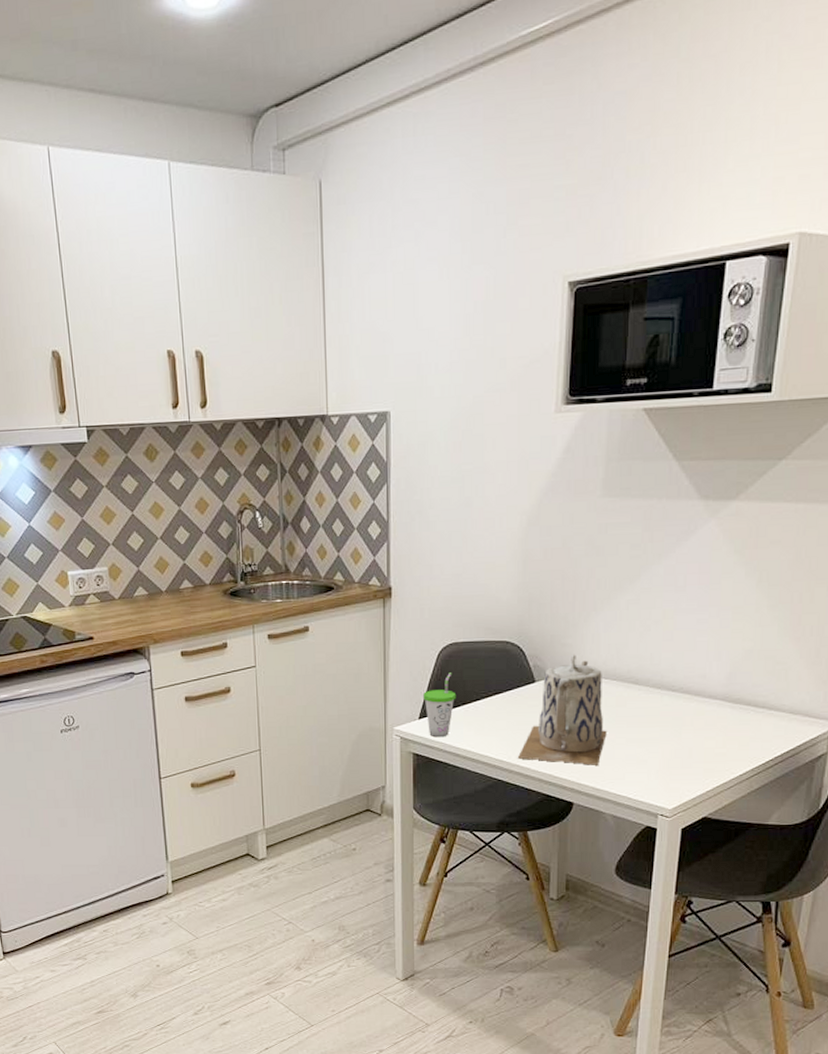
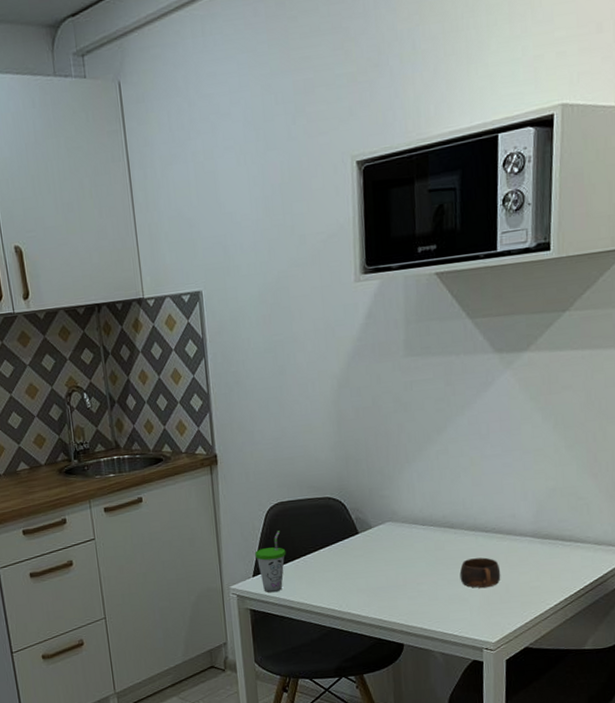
teapot: present [518,654,607,765] -> none [349,504,429,608]
cup: none [640,718,685,750] -> present [459,557,501,588]

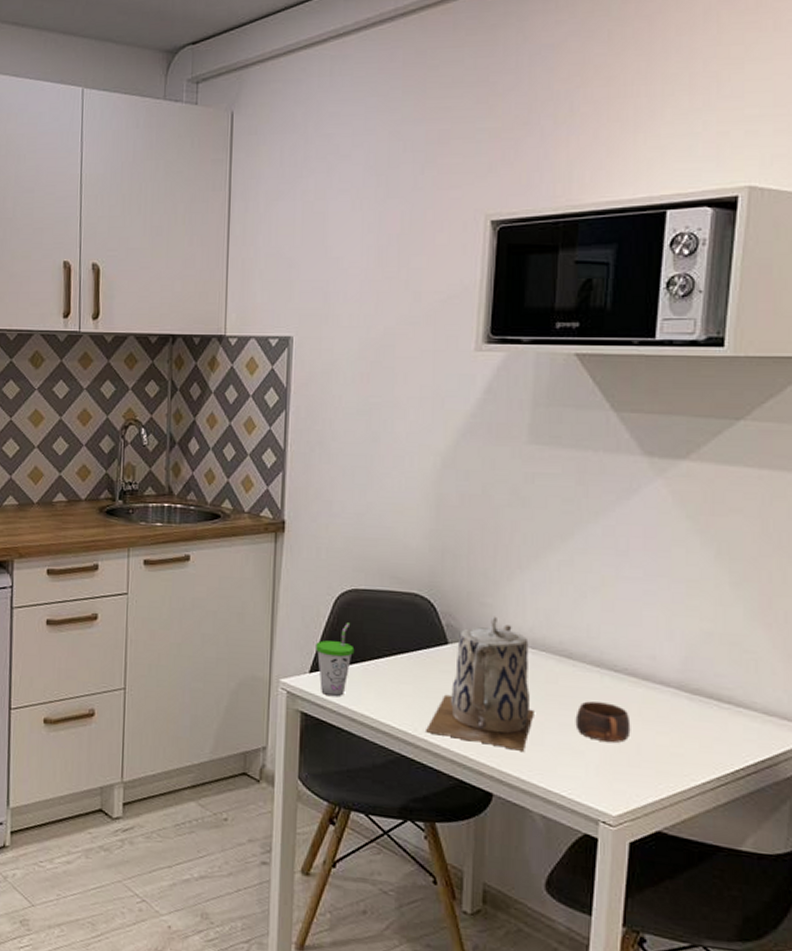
teapot: none [349,504,429,608] -> present [426,616,534,751]

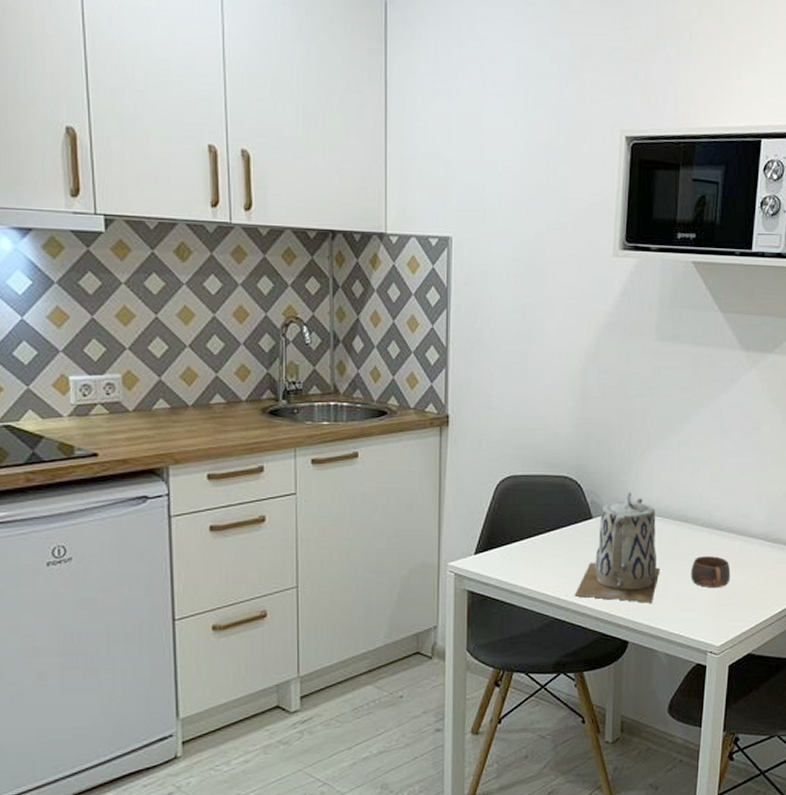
cup: present [316,623,355,697] -> none [480,506,514,574]

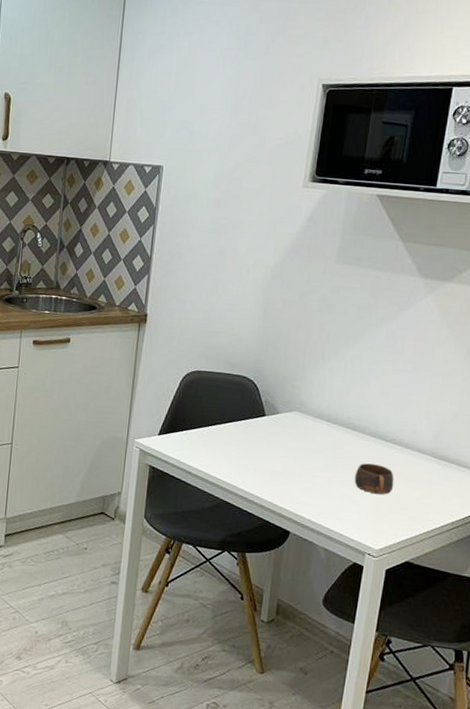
teapot: present [575,491,660,603] -> none [244,395,325,500]

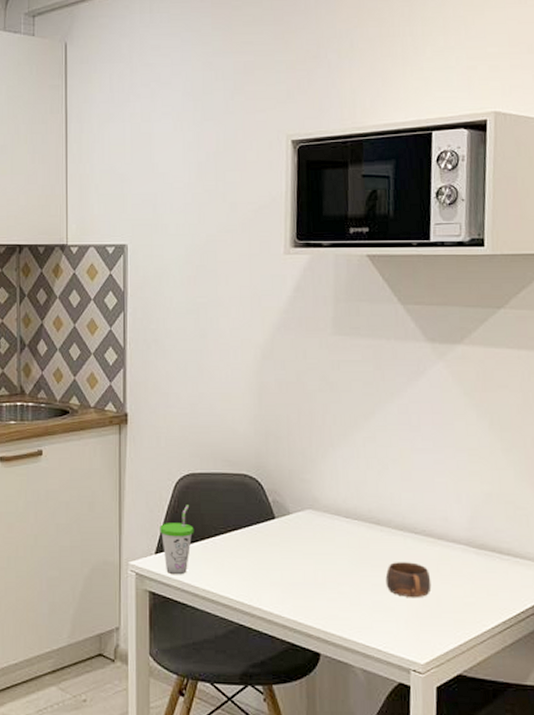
cup: none [164,397,194,455] -> present [160,505,194,575]

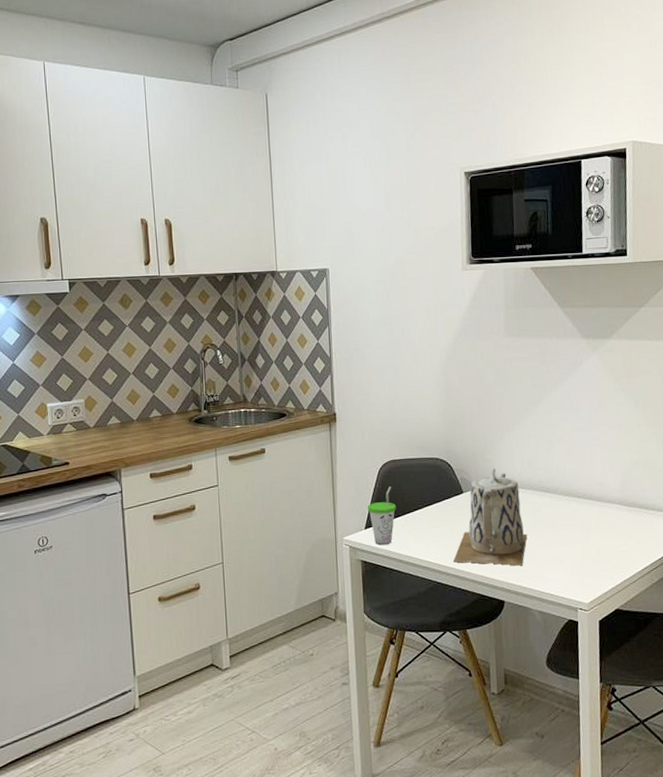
teapot: none [260,490,351,612] -> present [453,468,527,566]
cup: present [385,562,432,597] -> none [555,521,593,550]

